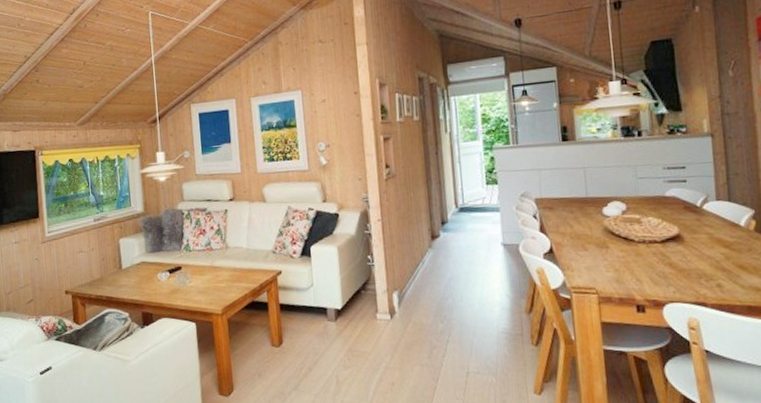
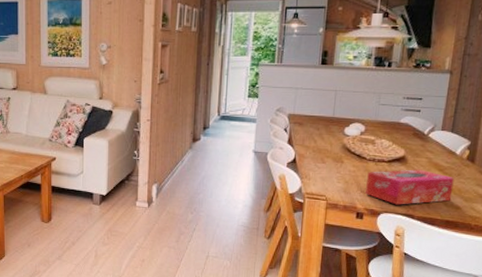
tissue box: none [640,247,748,292] -> present [366,169,454,205]

